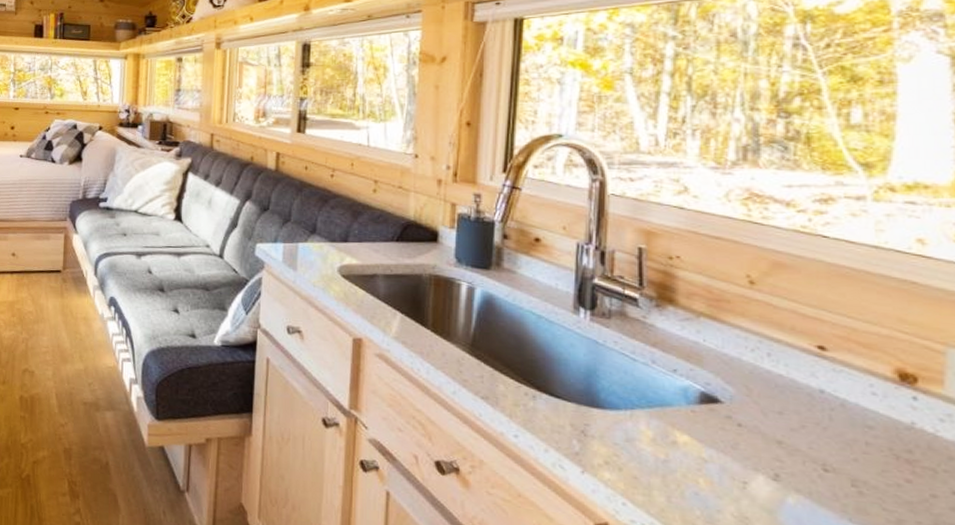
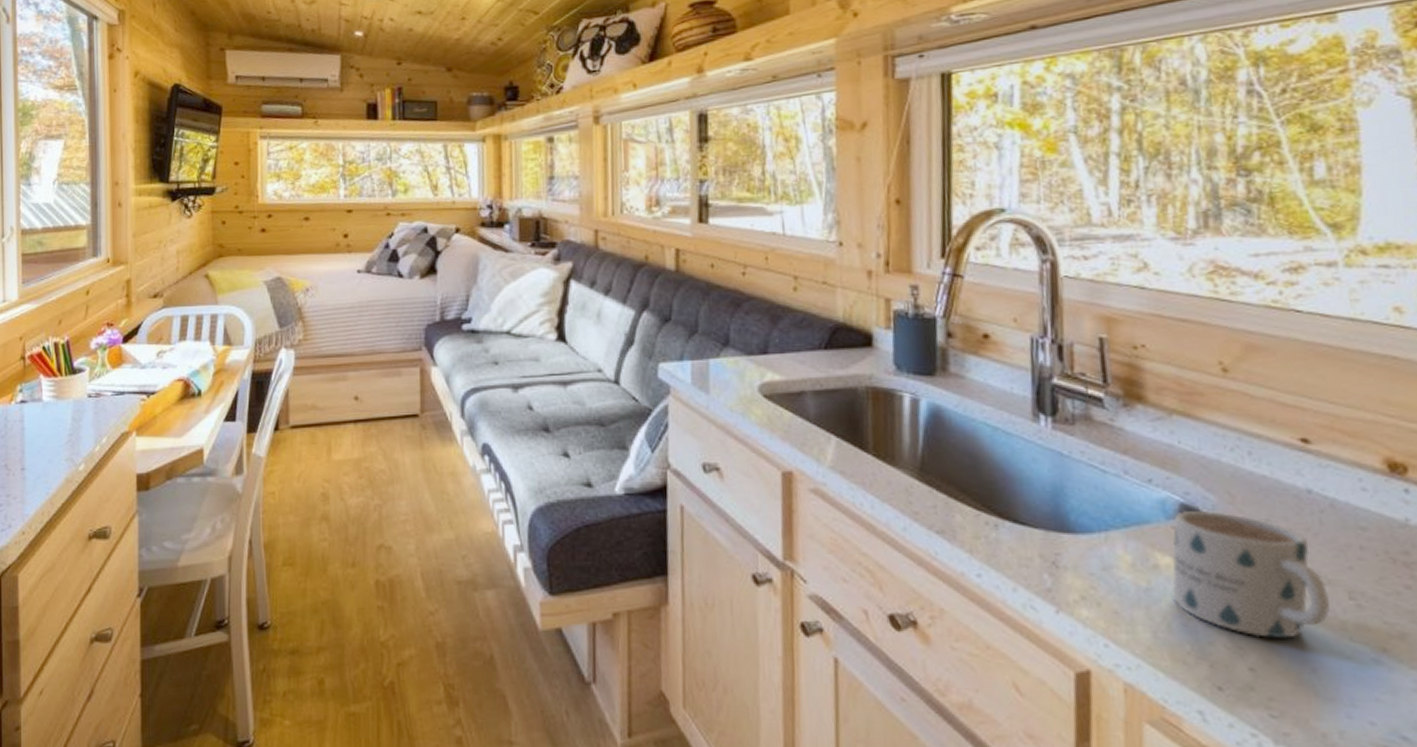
mug: none [688,399,834,514] -> present [1171,510,1330,638]

